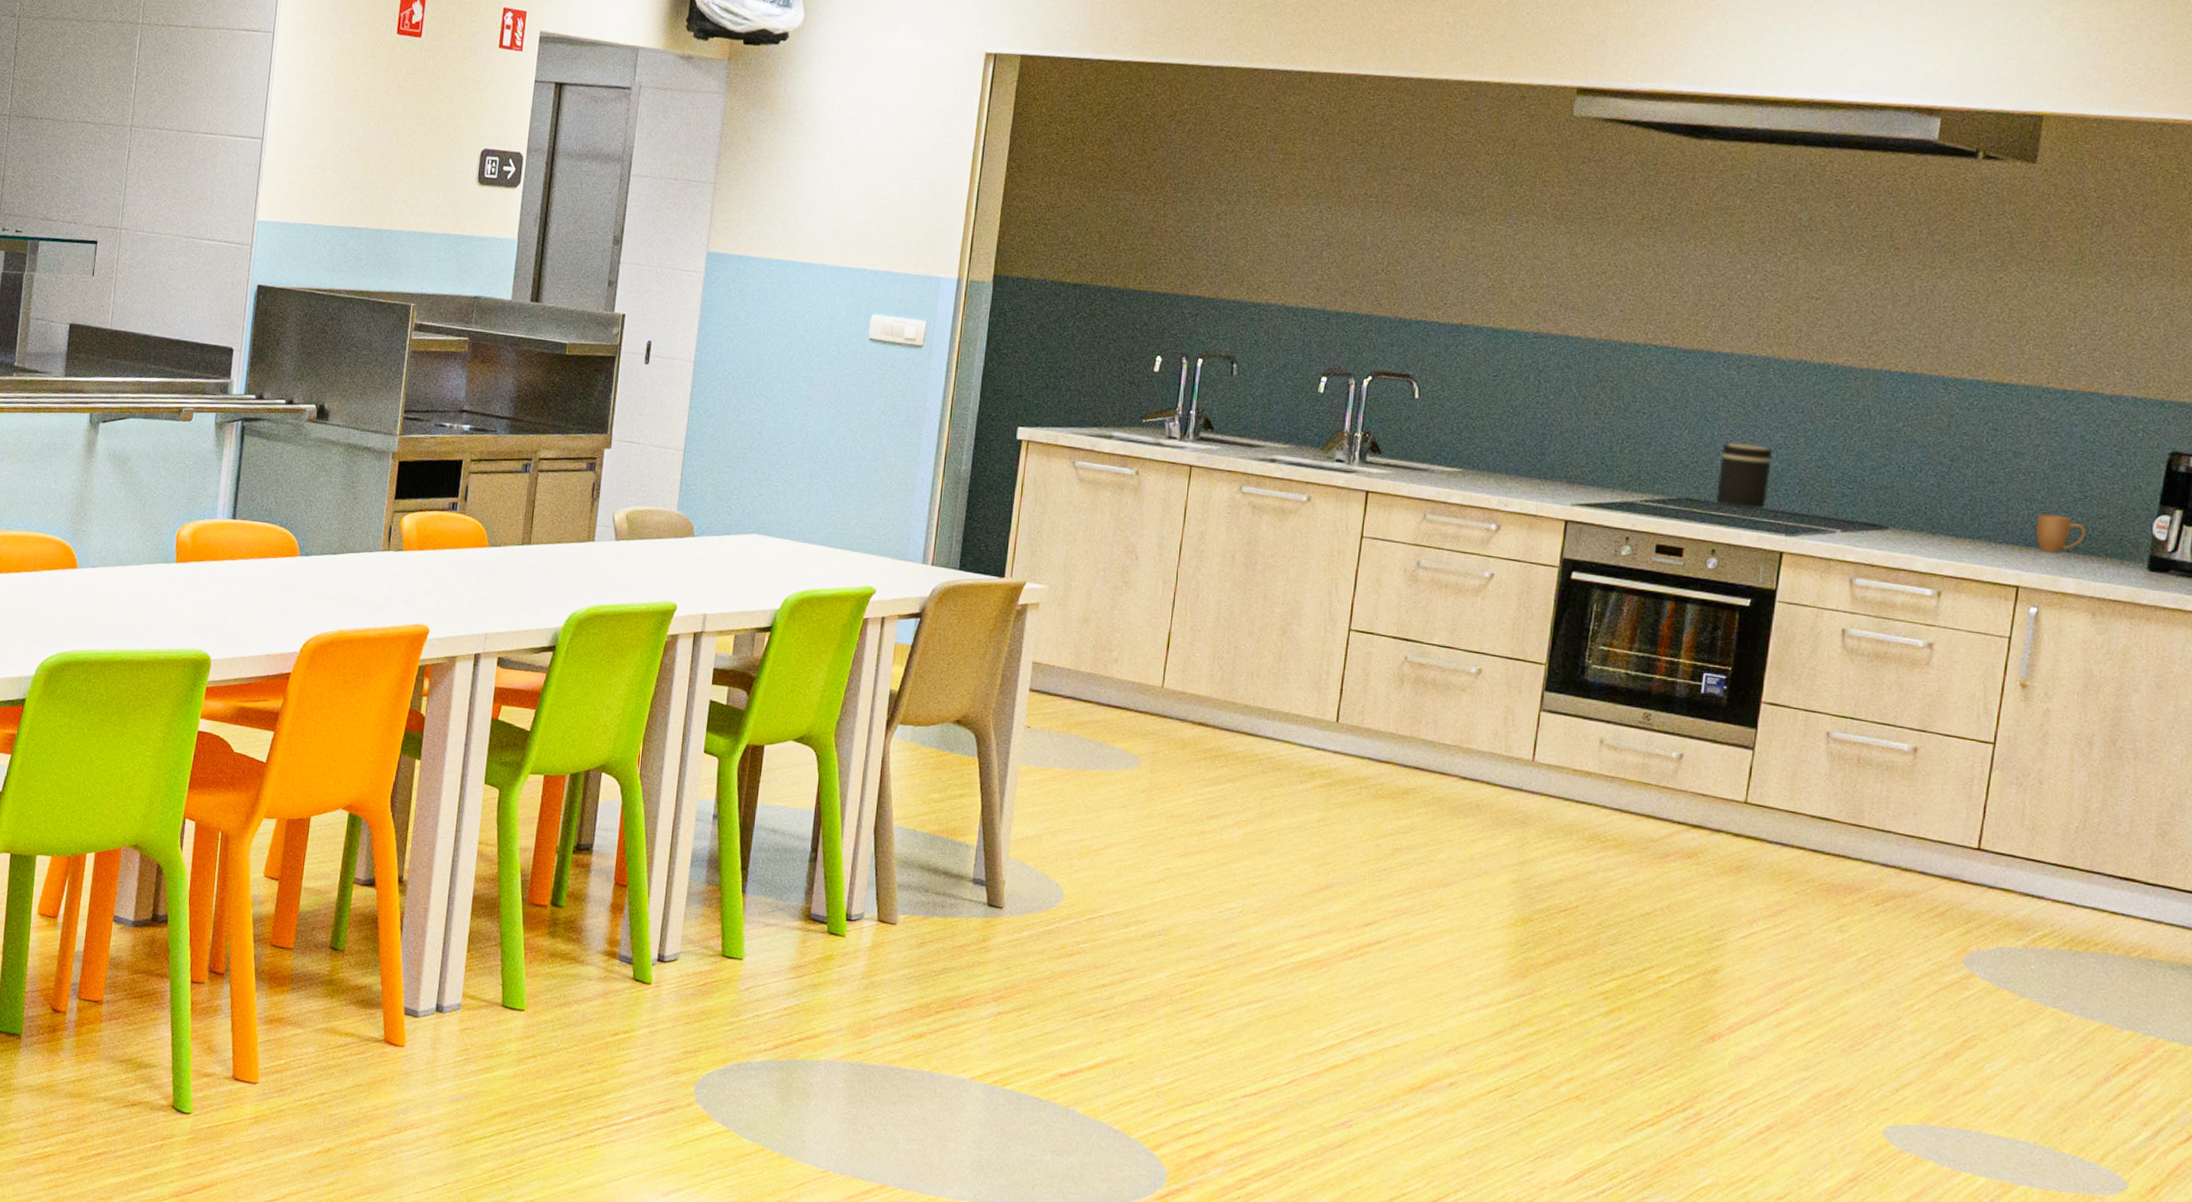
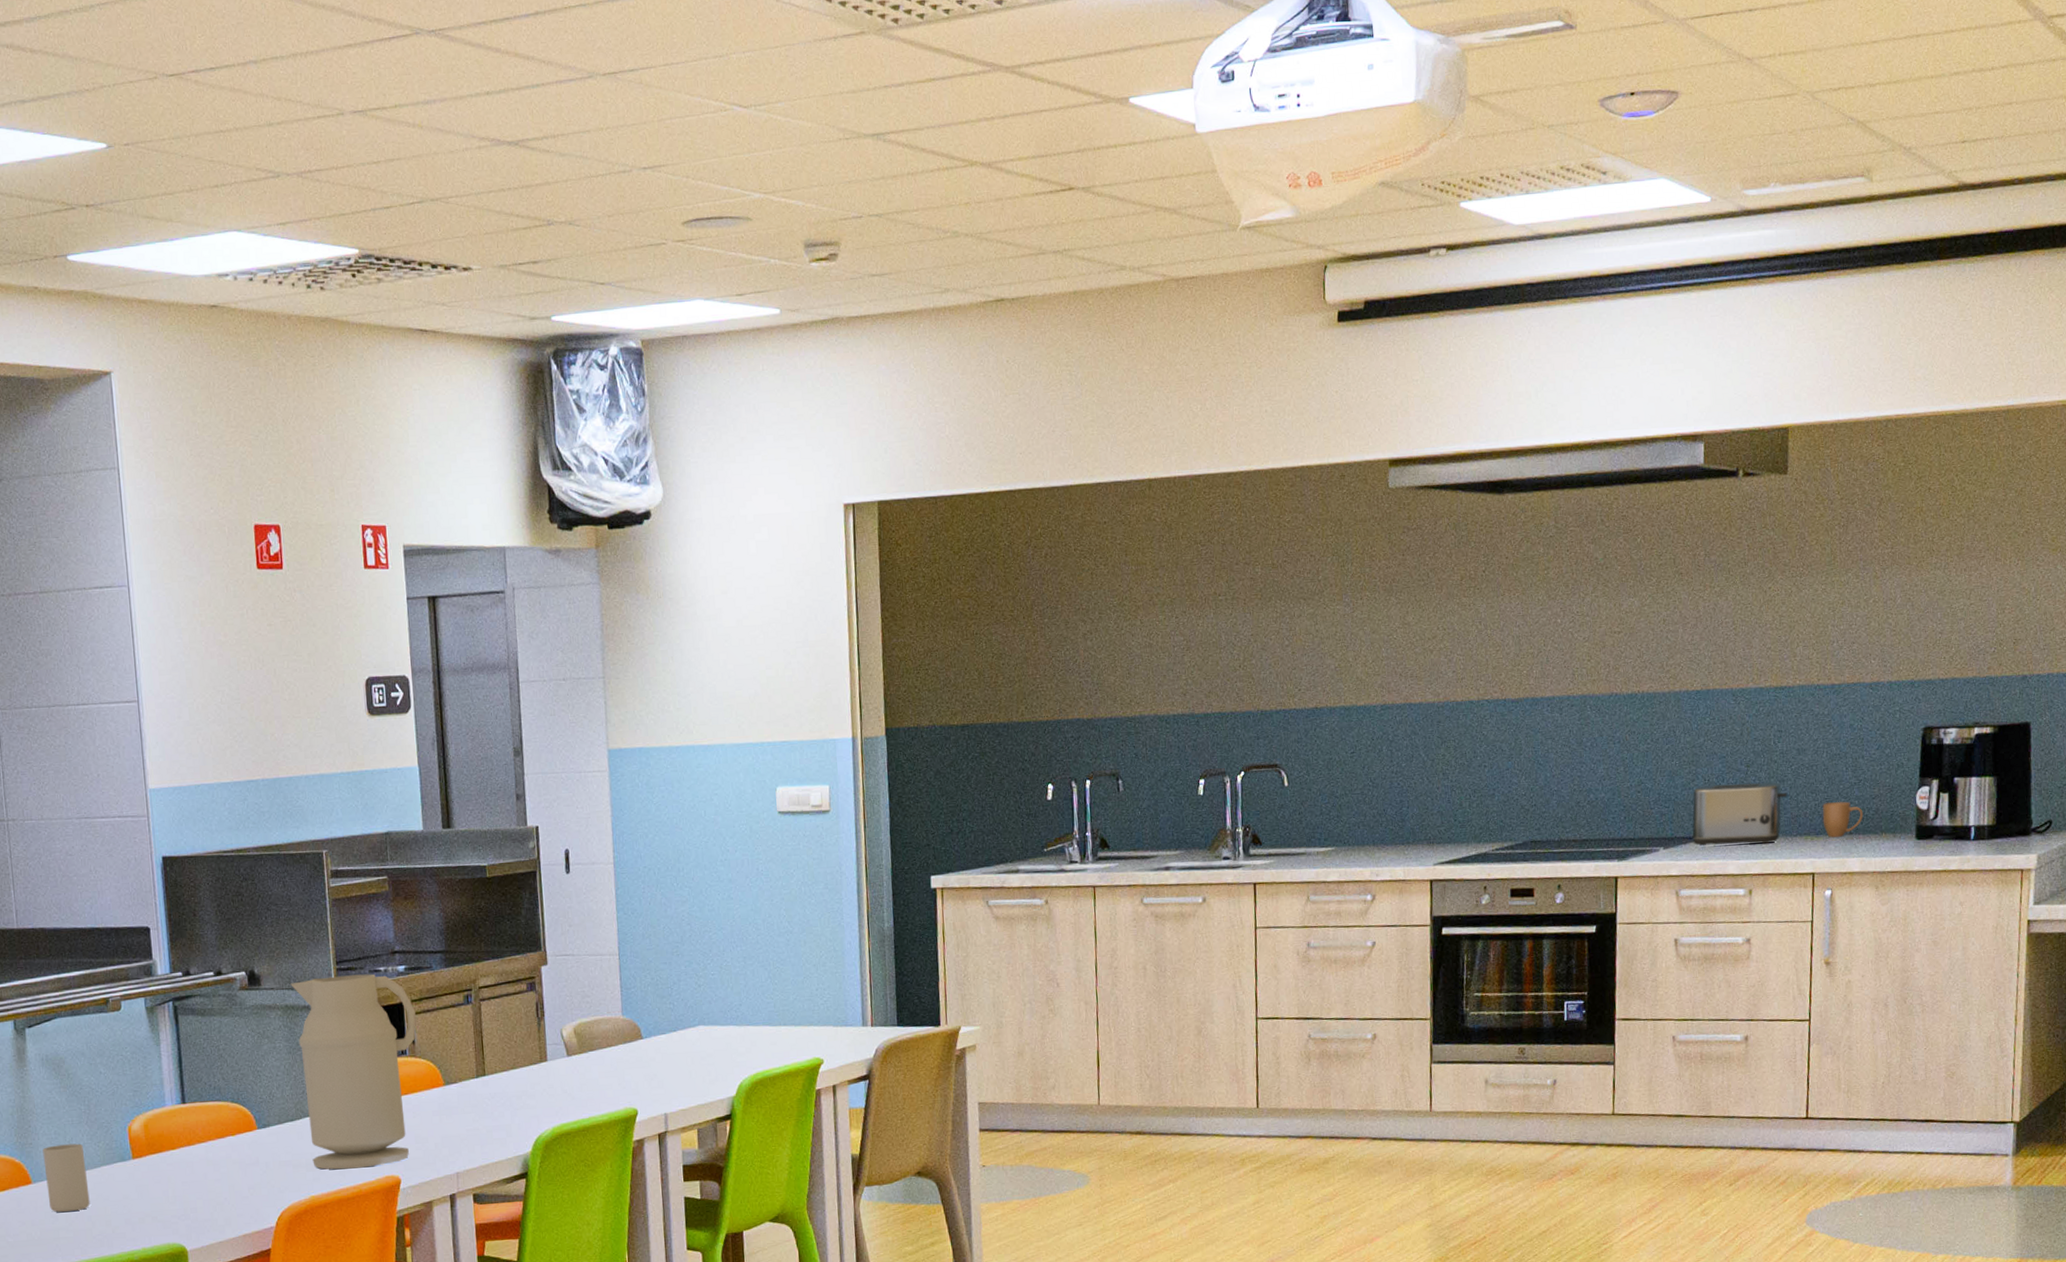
cup: none [90,536,132,602] -> present [42,1143,90,1213]
water jug: none [347,422,473,613] -> present [290,973,416,1170]
cylinder: present [1715,443,1772,509] -> none [1555,780,1599,842]
toaster: none [1876,472,1997,546] -> present [1692,782,1788,846]

